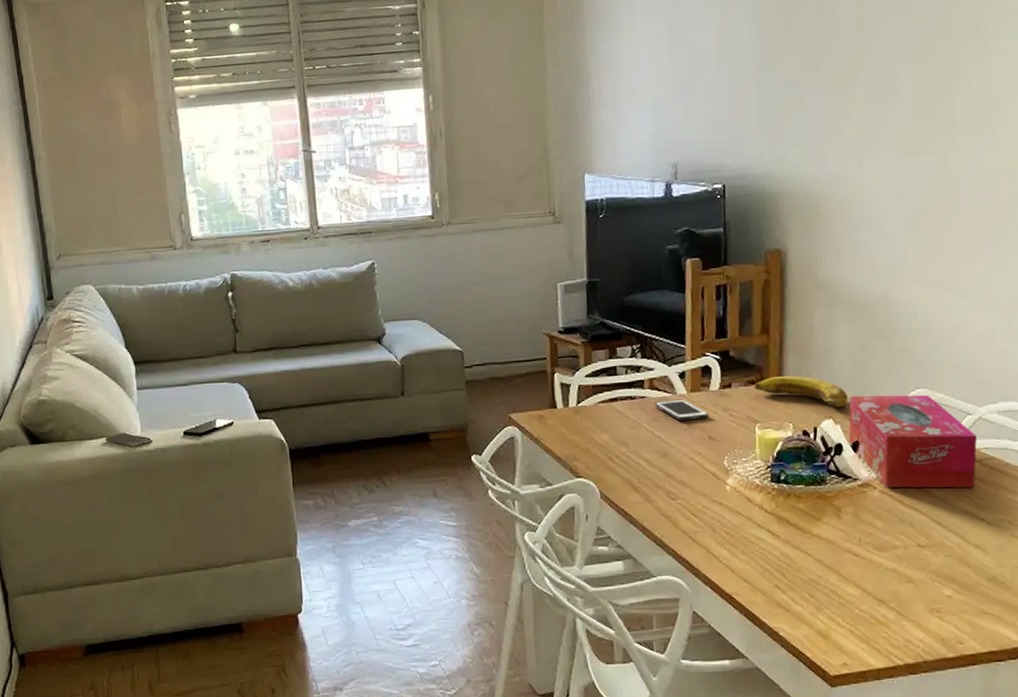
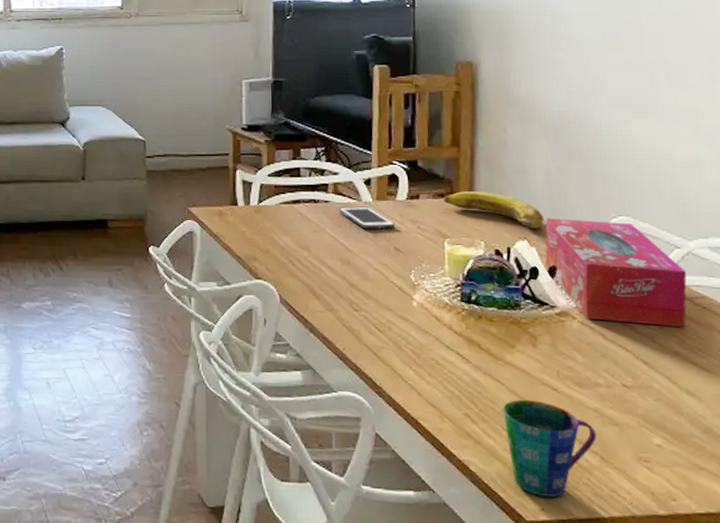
cup: none [810,566,894,653] -> present [503,399,596,497]

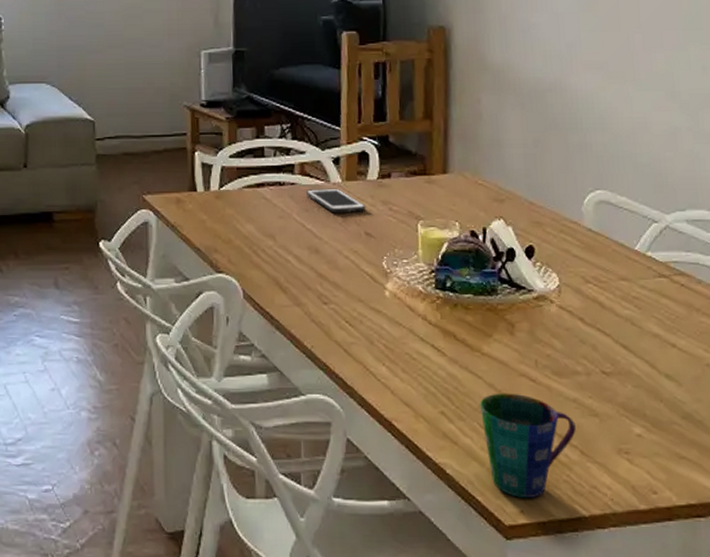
banana: present [444,191,544,228] -> none [416,168,520,206]
tissue box: present [545,218,687,328] -> none [522,194,665,308]

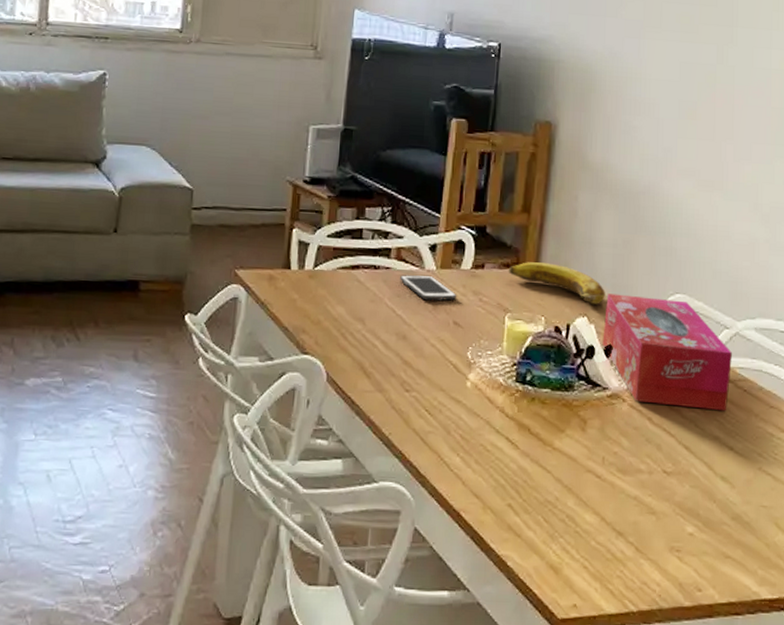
banana: none [416,168,520,206] -> present [509,262,605,304]
cup: present [480,393,576,498] -> none [546,488,634,592]
tissue box: none [522,194,665,308] -> present [602,293,732,411]

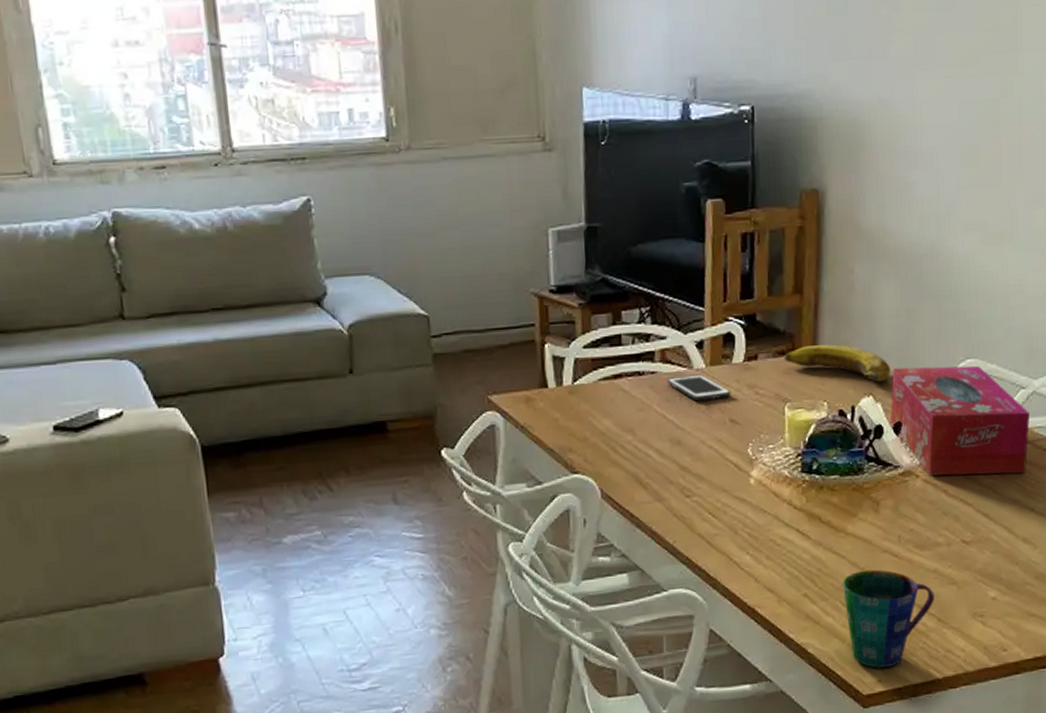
cup: none [546,488,634,592] -> present [843,569,934,668]

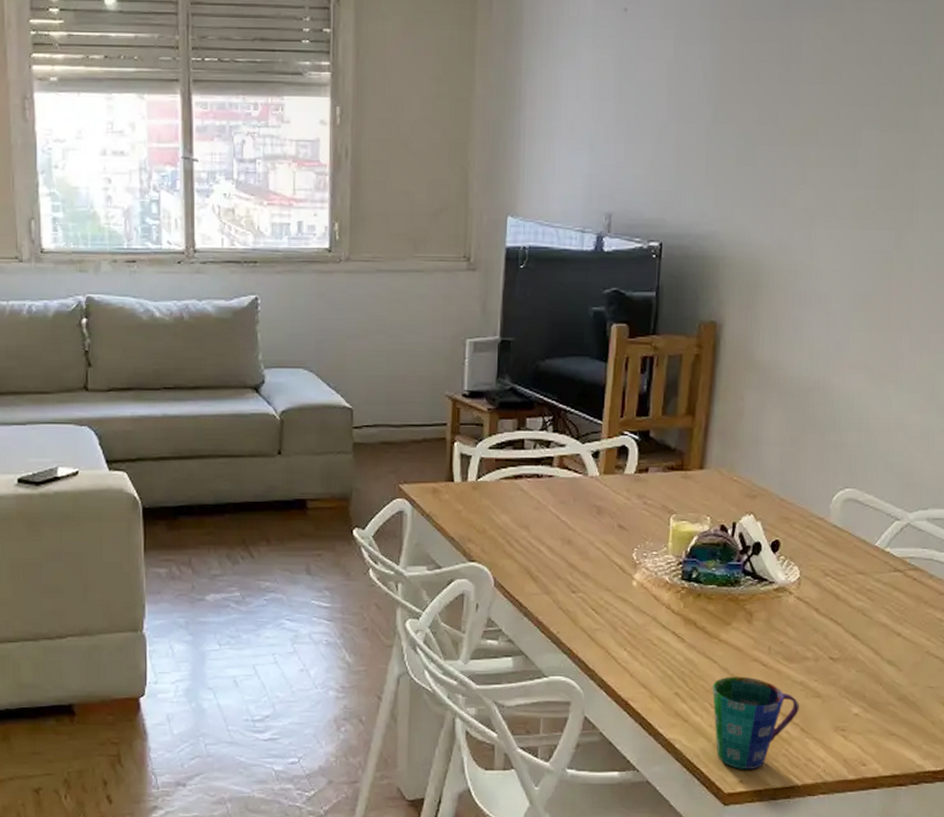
cell phone: present [667,374,731,402] -> none [563,481,621,506]
banana: present [784,344,891,382] -> none [673,464,772,502]
tissue box: present [890,365,1030,476] -> none [769,491,902,600]

